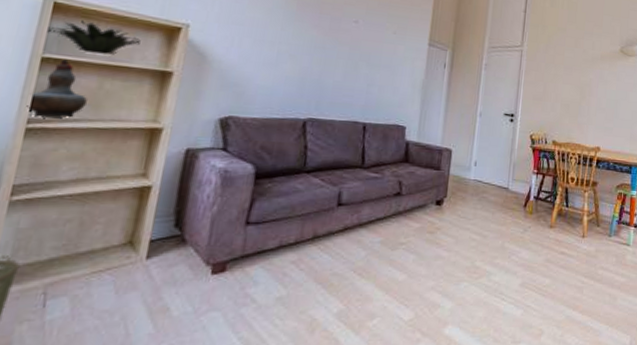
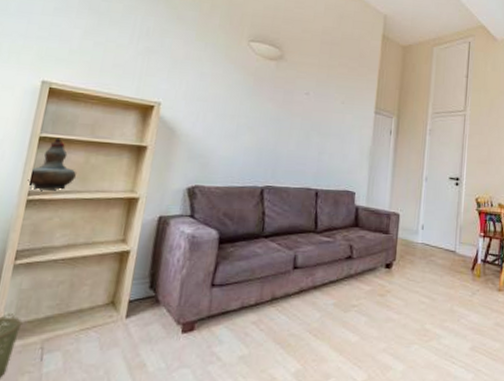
plant: present [47,22,141,56] -> none [44,104,120,133]

